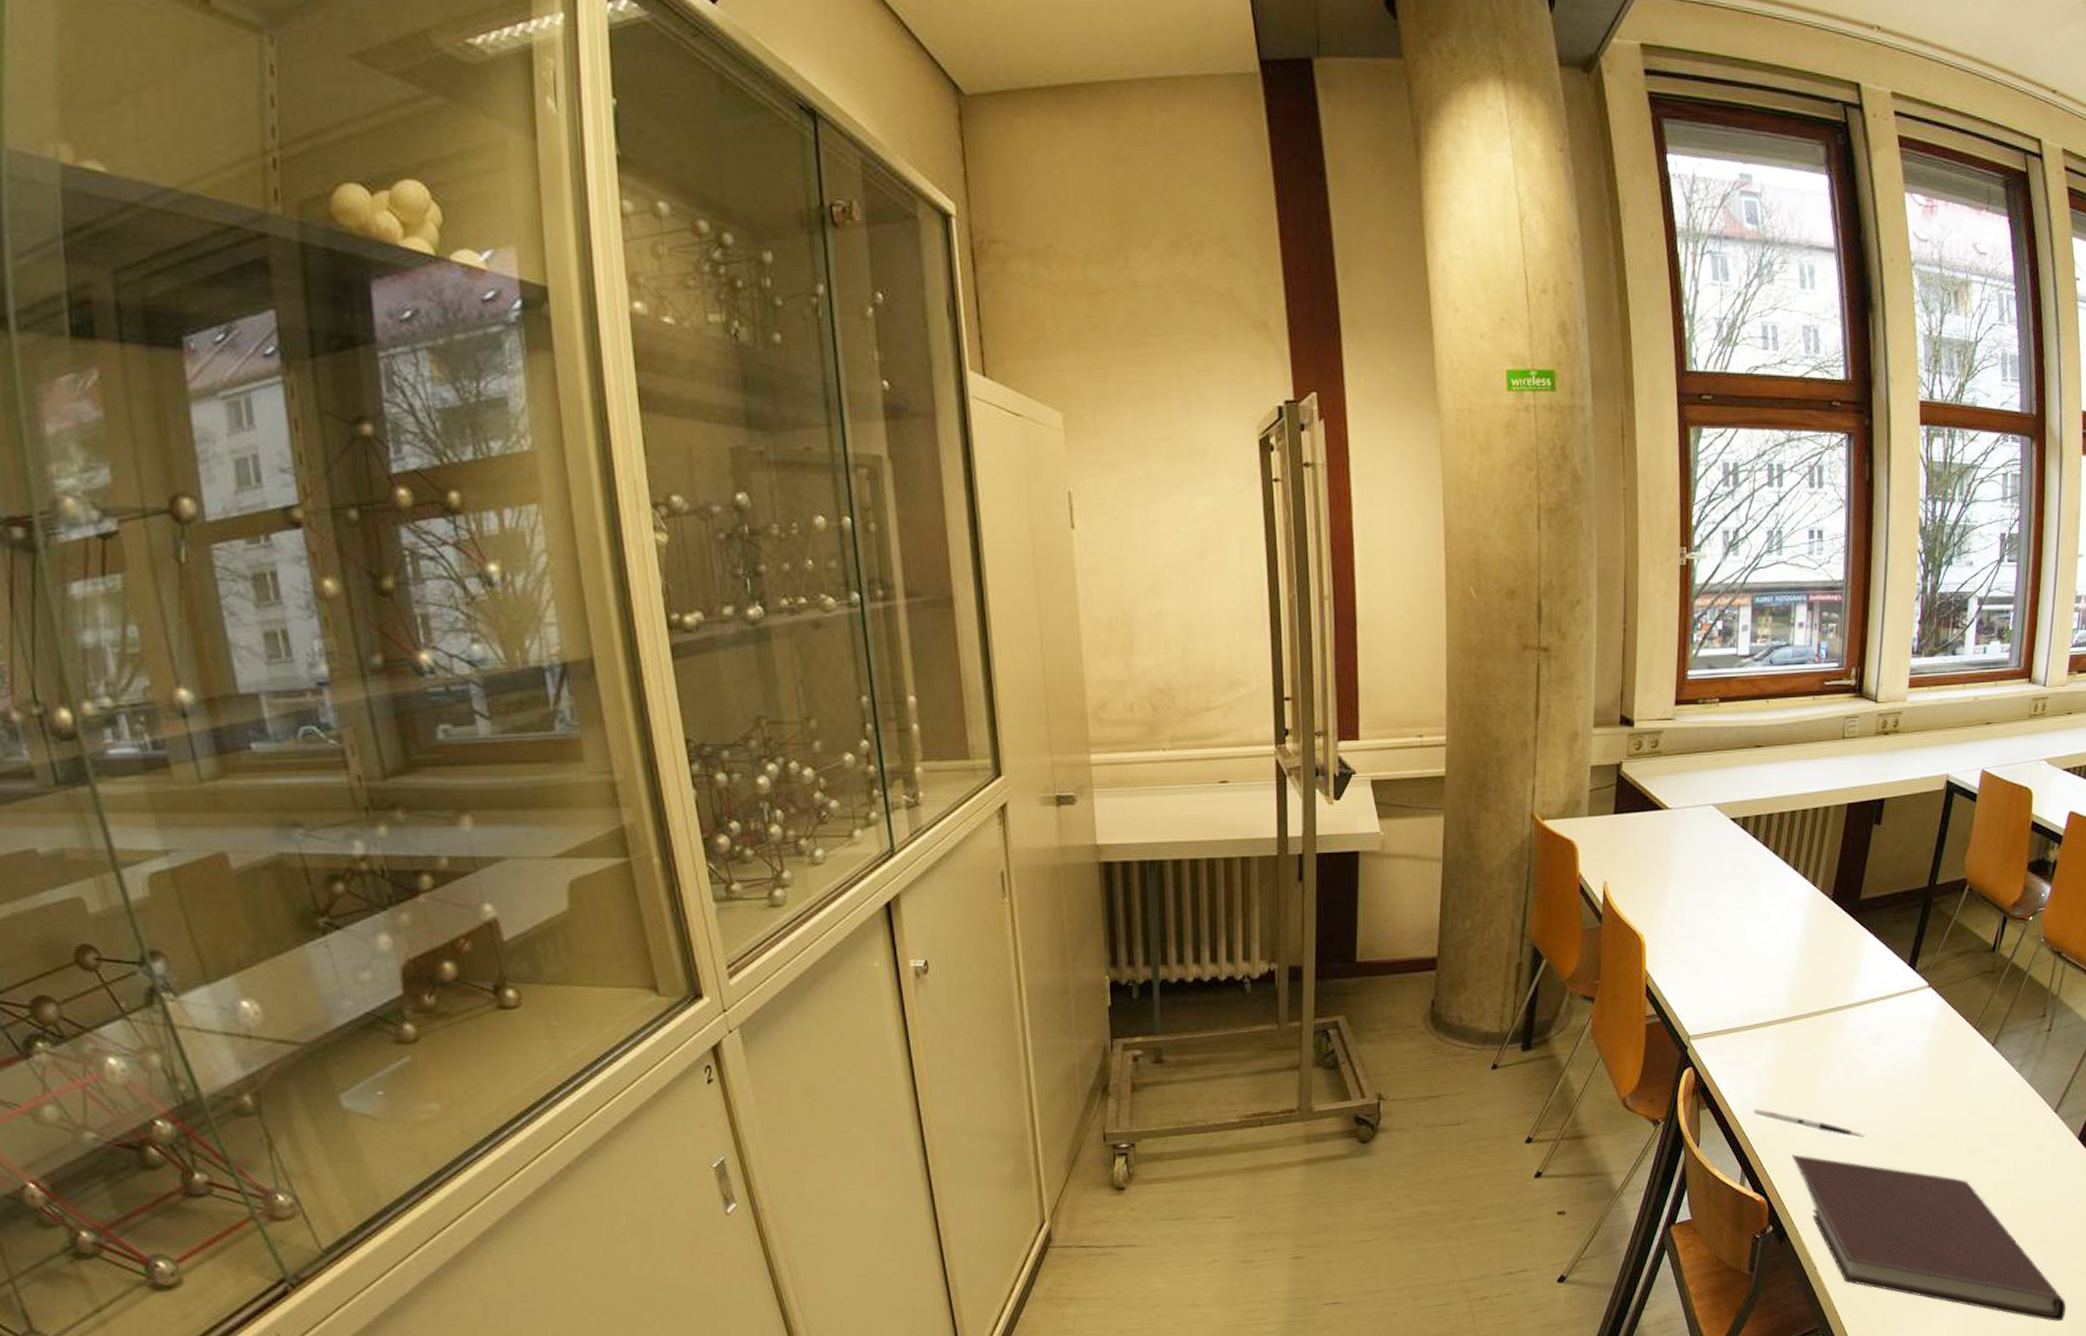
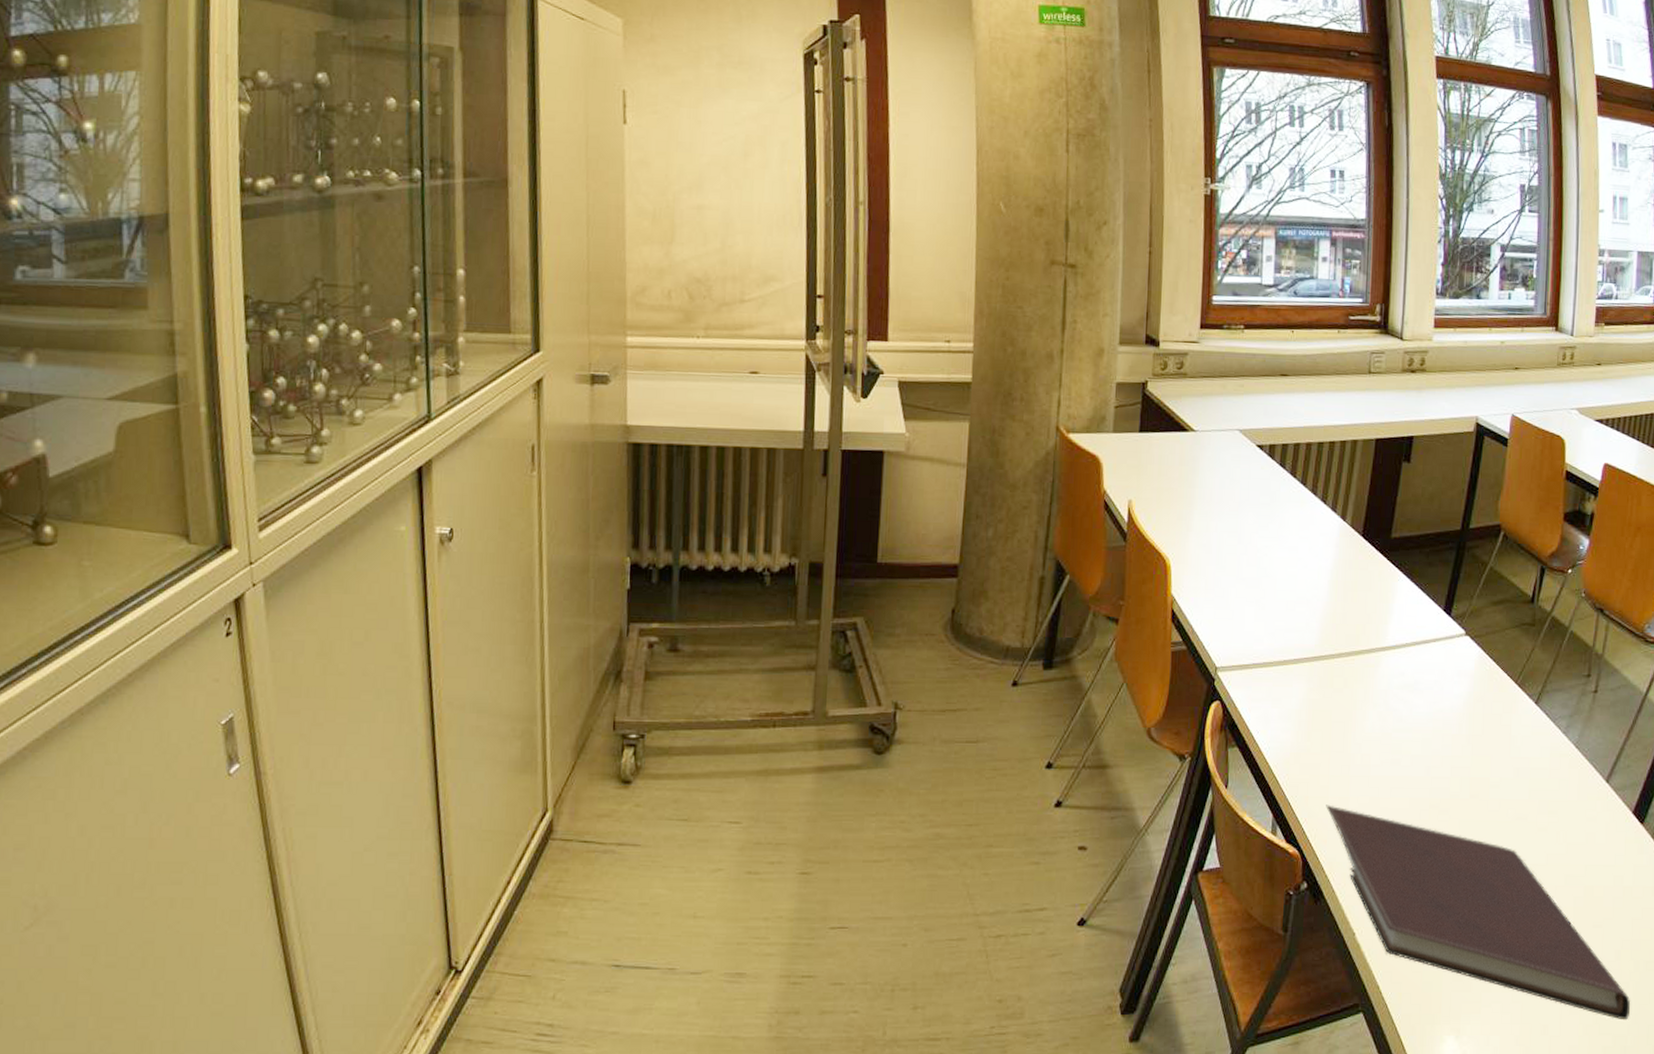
pen: present [1753,1109,1865,1138] -> none [1285,752,1404,792]

